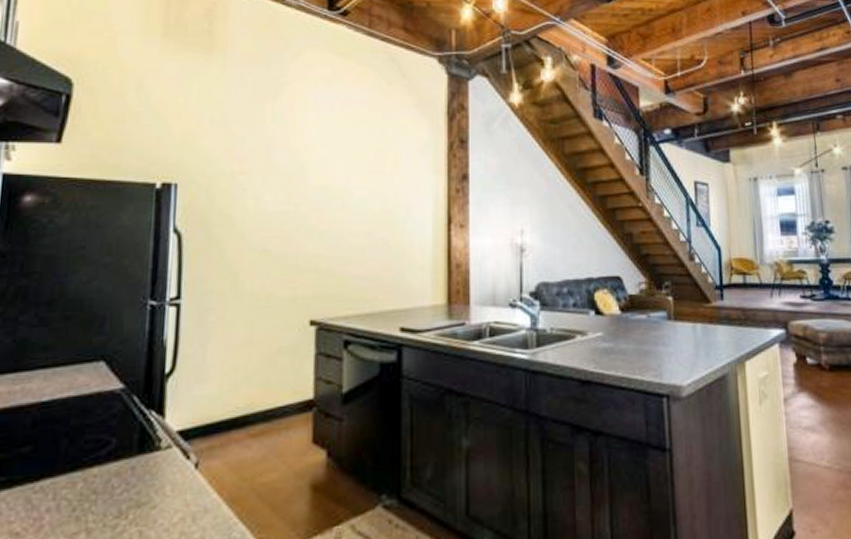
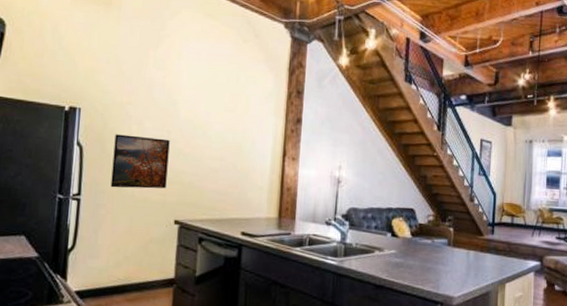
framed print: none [221,213,299,285] -> present [110,134,170,189]

